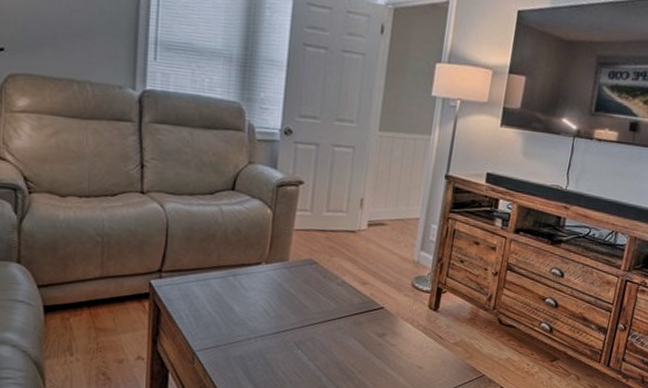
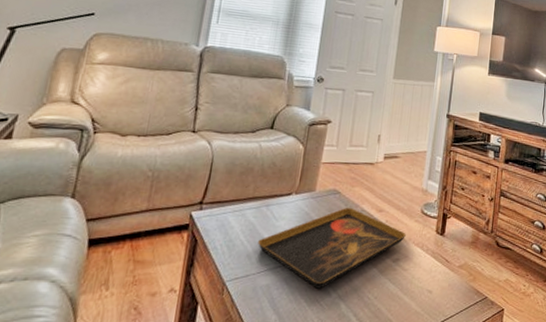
decorative tray: none [227,278,395,362] -> present [258,207,407,290]

